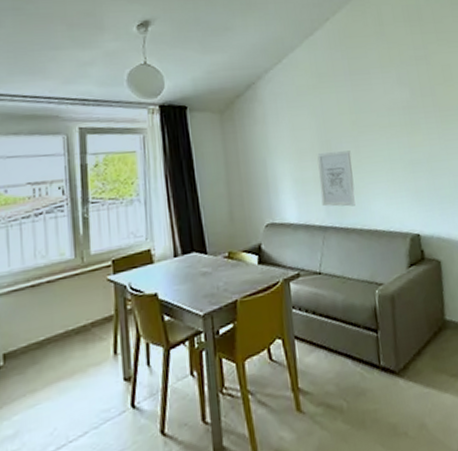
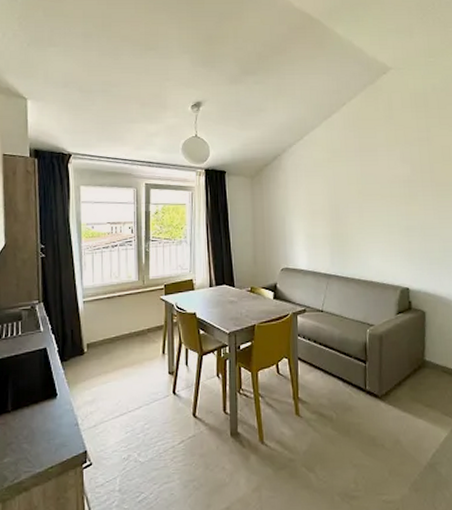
wall art: present [317,150,356,207] -> none [327,214,356,260]

